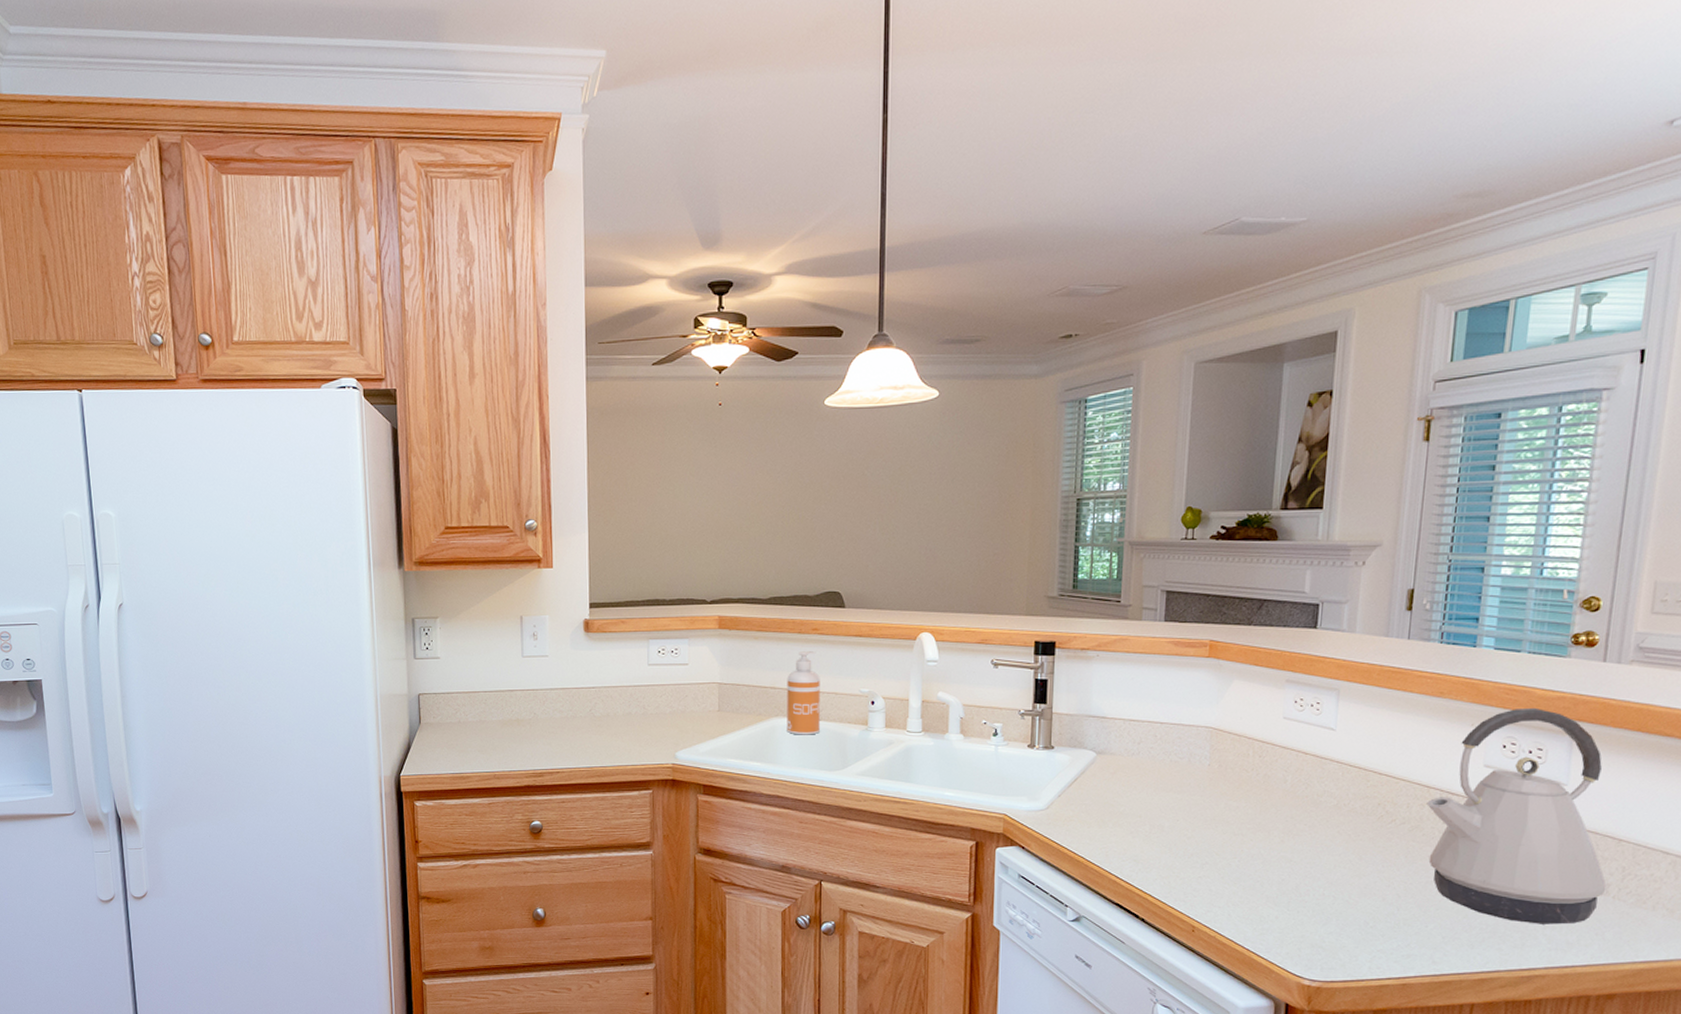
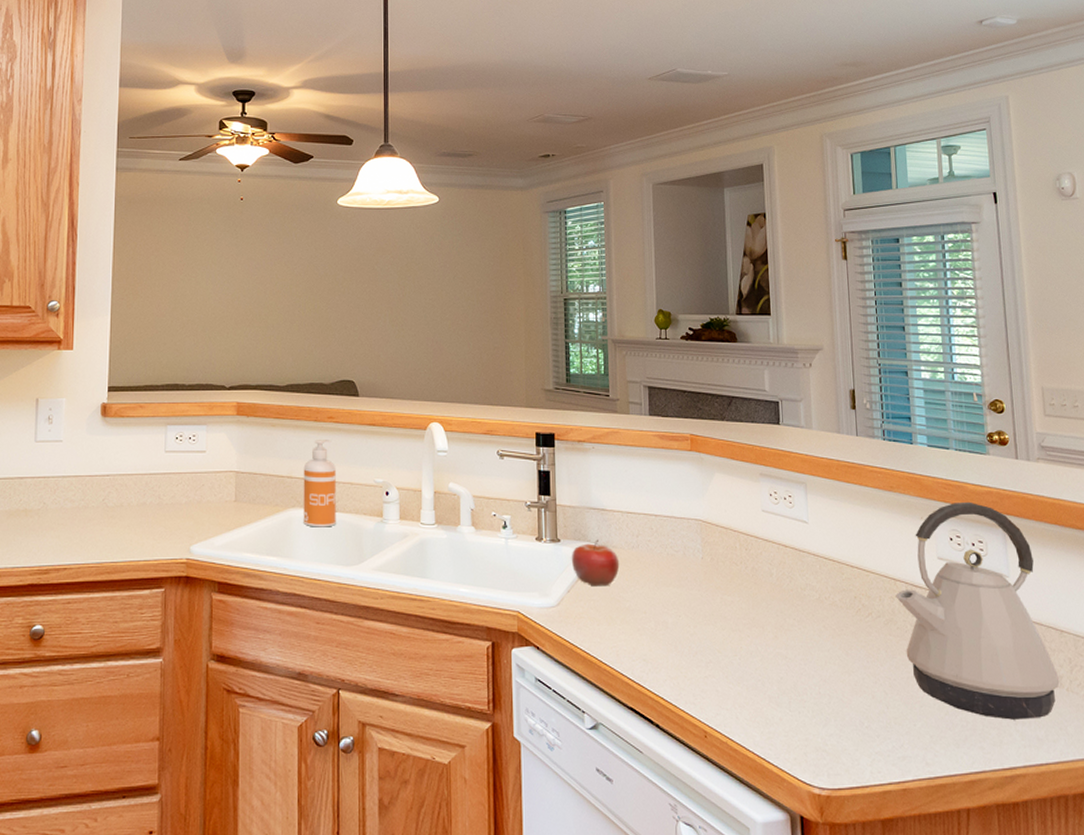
fruit: none [1064,746,1117,792] -> present [571,539,620,587]

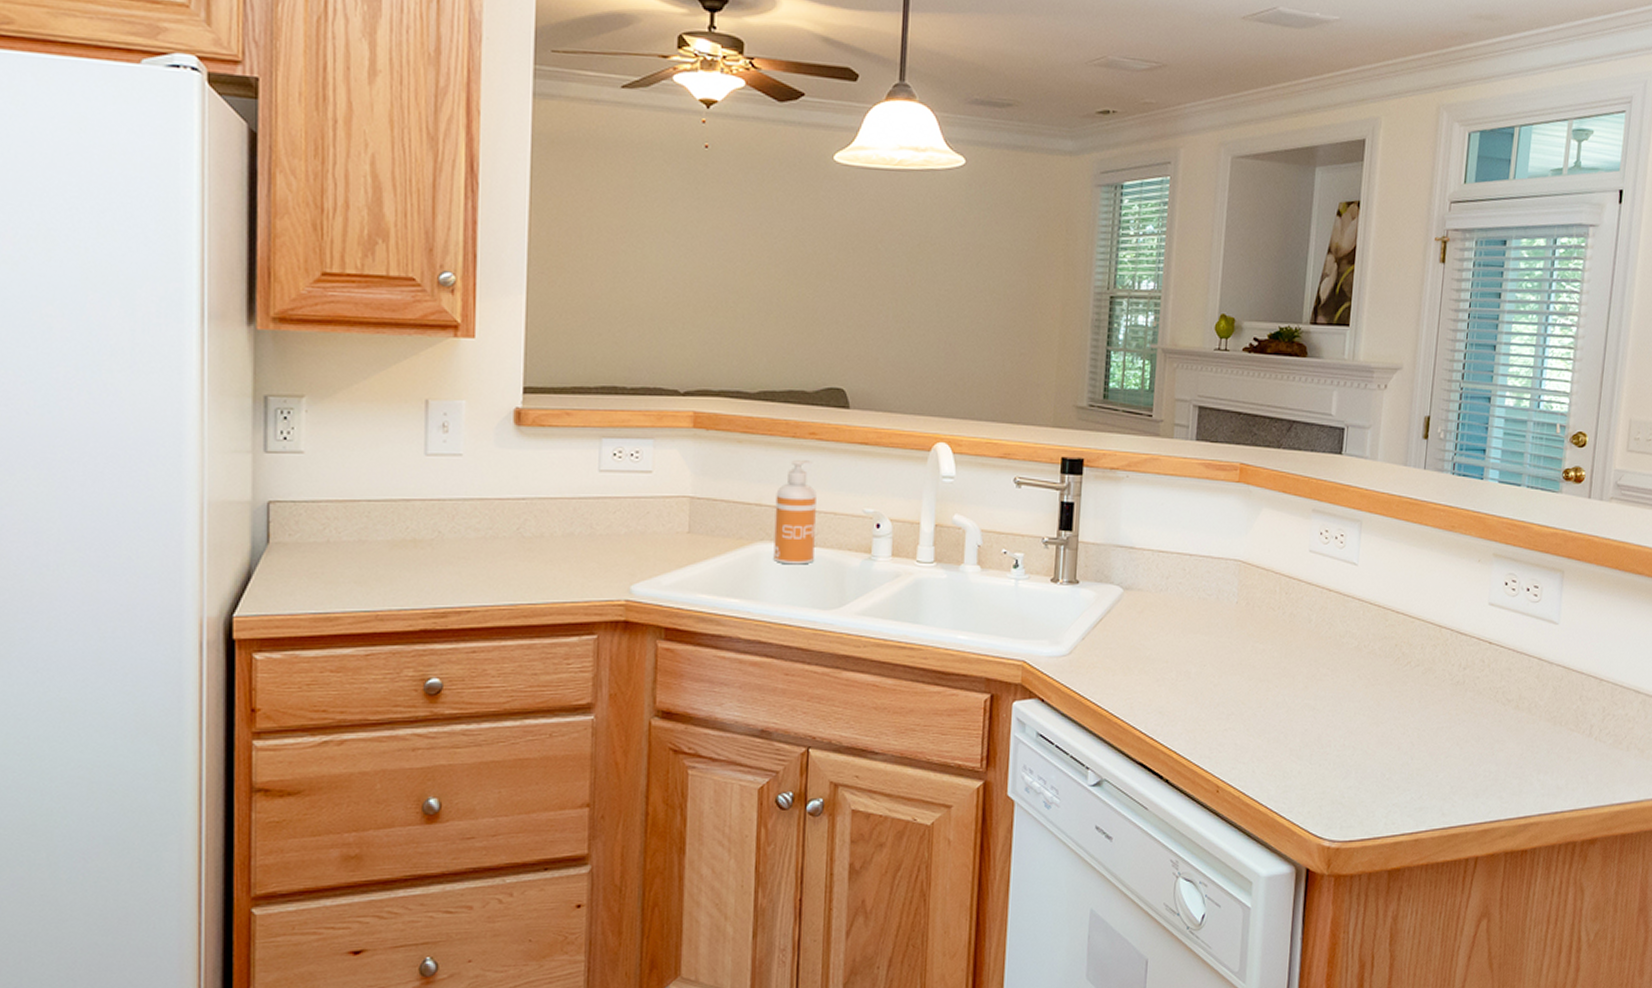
fruit: present [571,539,620,587] -> none [1089,581,1144,634]
kettle: present [896,501,1060,720] -> none [1439,543,1590,769]

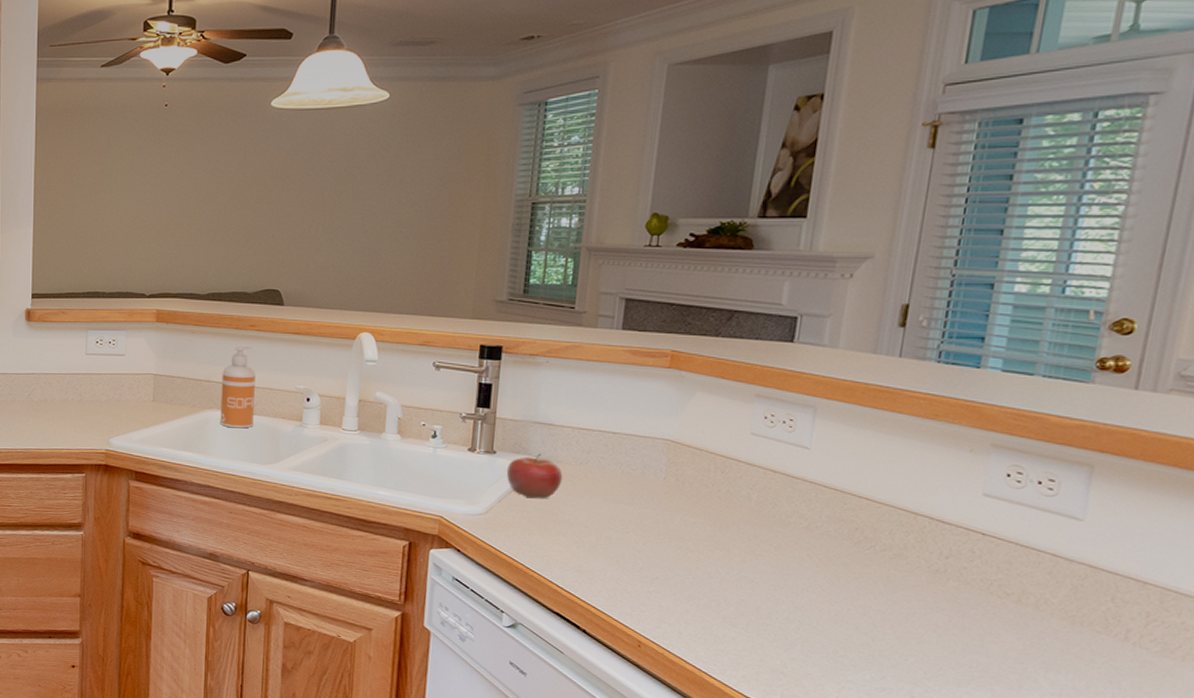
fruit: none [1089,581,1144,634] -> present [506,453,563,499]

